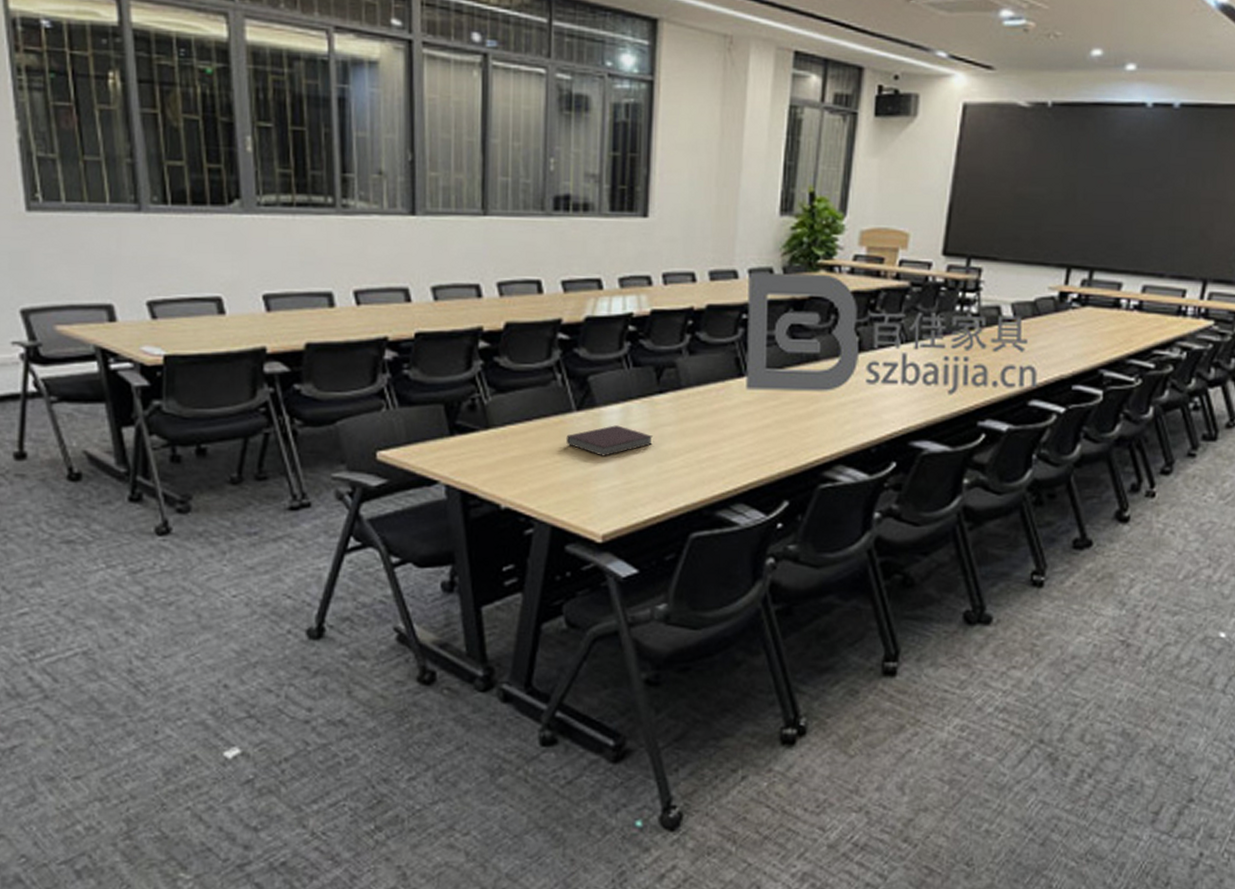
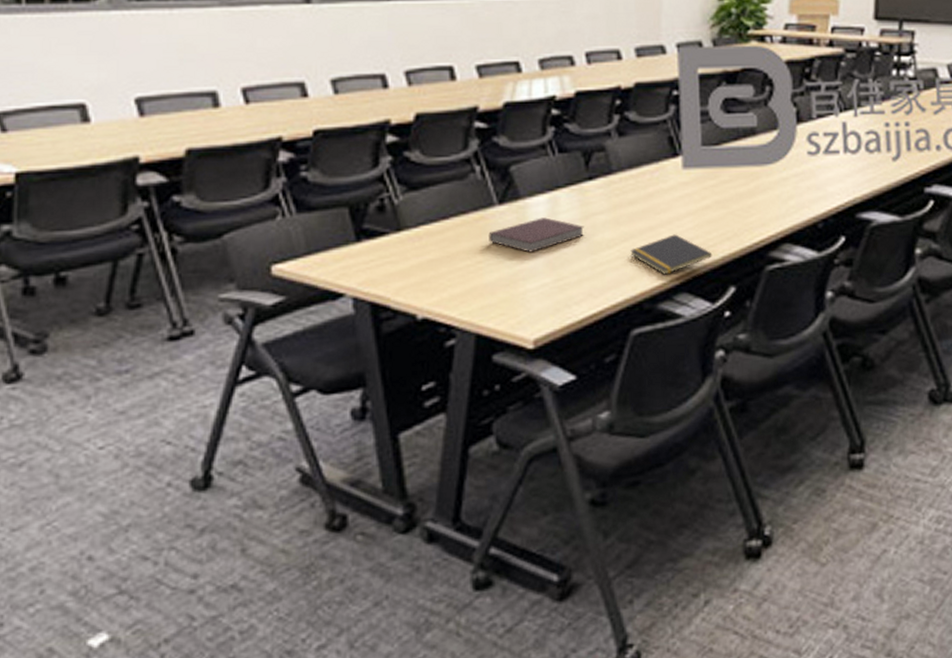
notepad: none [694,449,770,486] -> present [630,234,713,275]

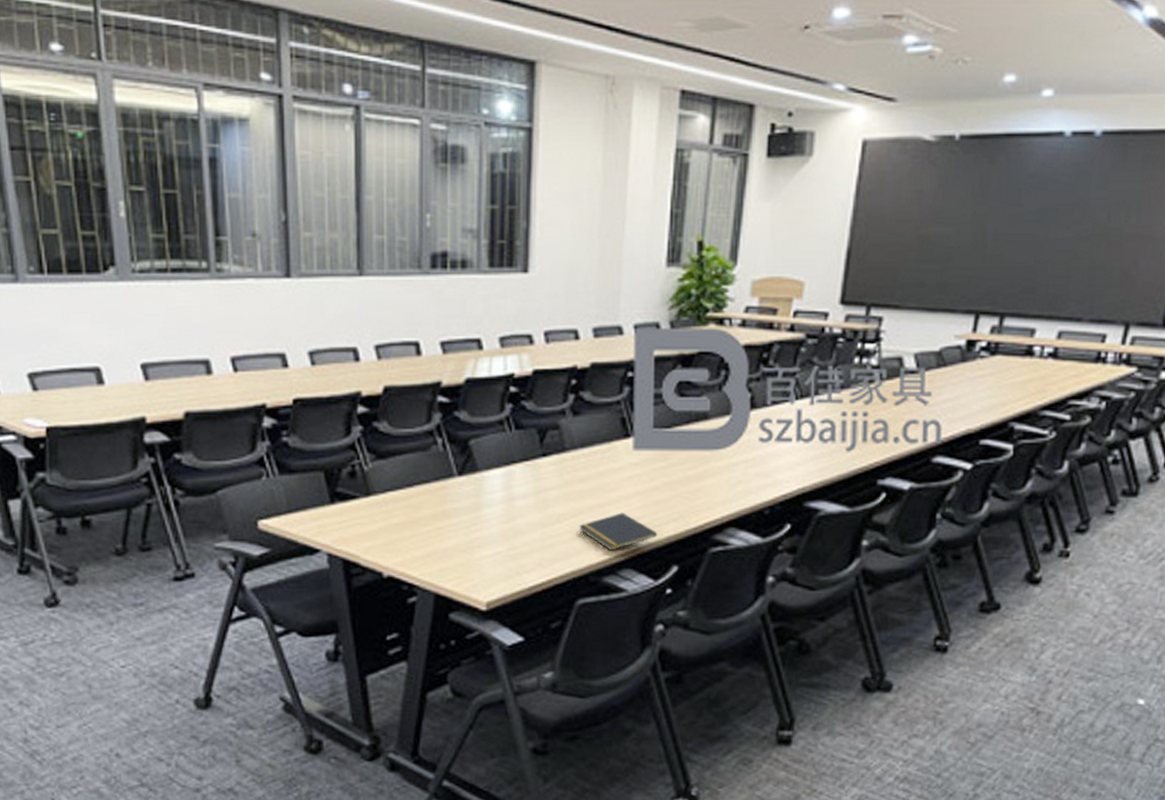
notebook: present [488,217,584,253] -> none [448,490,536,522]

